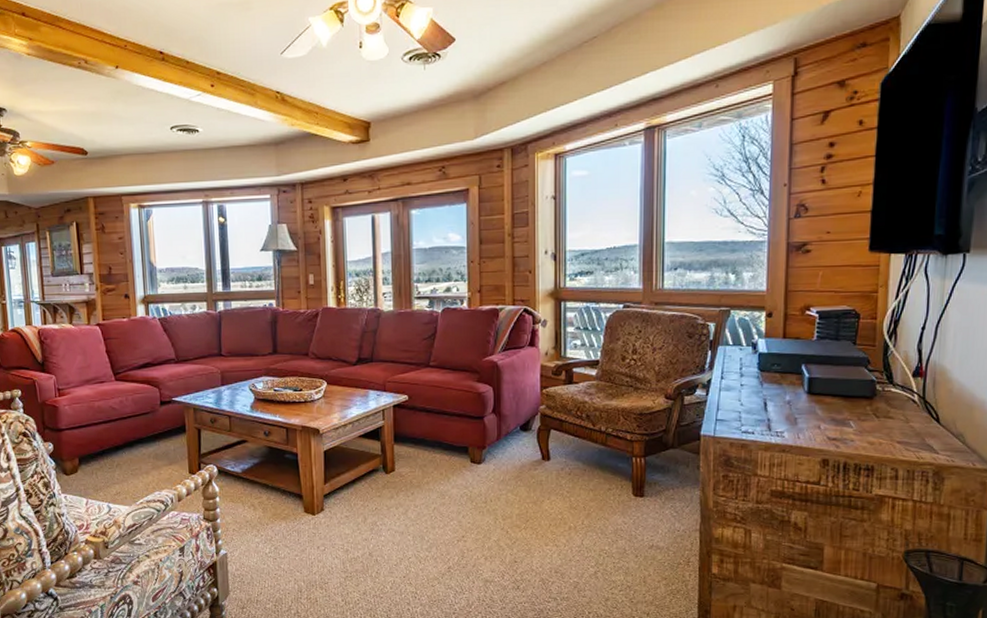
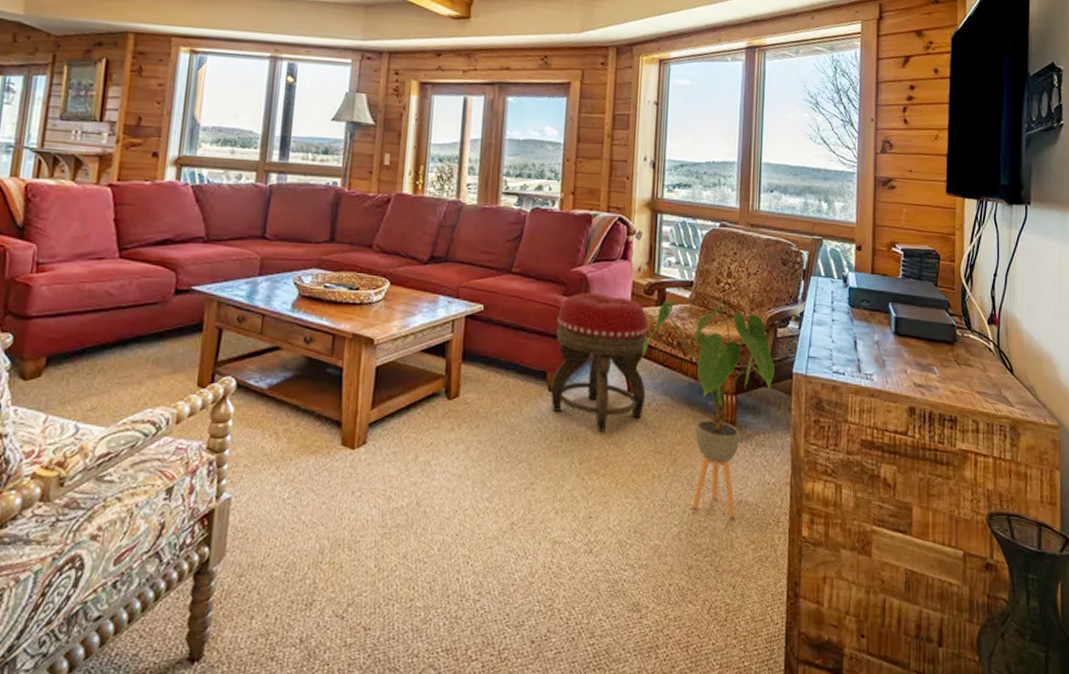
footstool: none [473,377,558,493] -> present [551,292,649,432]
house plant: none [554,373,682,559] -> present [643,298,775,518]

